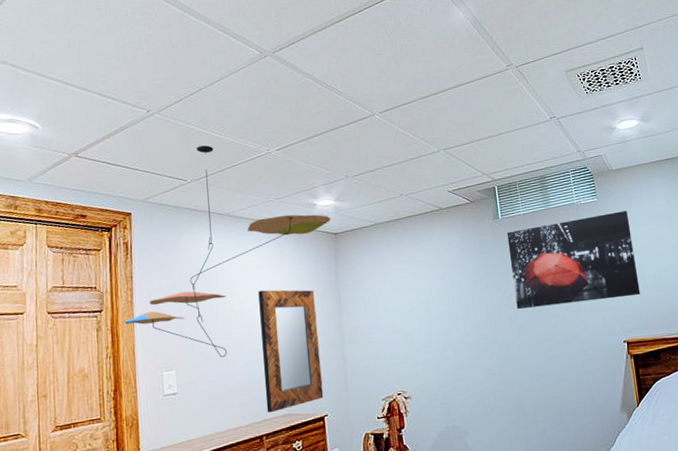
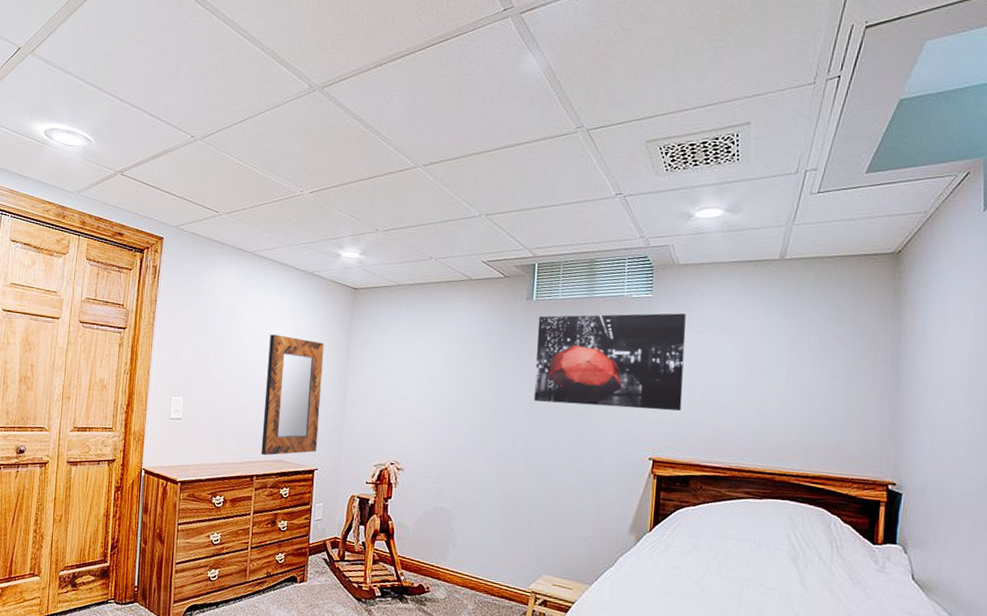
ceiling mobile: present [124,145,331,358] -> none [144,179,354,394]

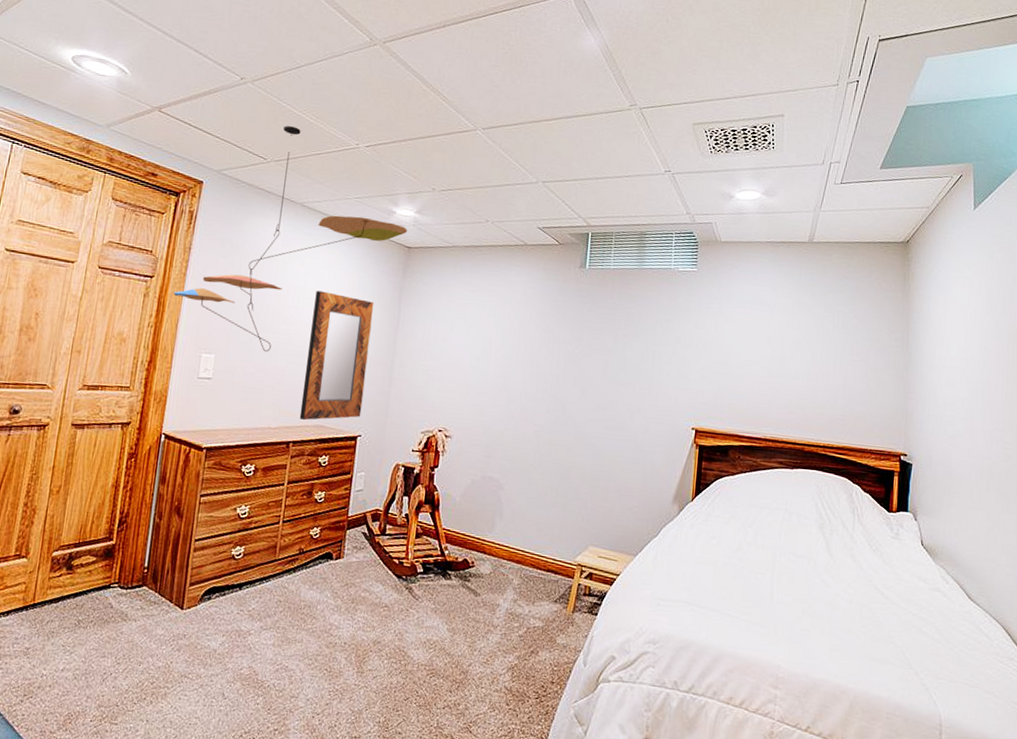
ceiling mobile: none [144,179,354,394] -> present [173,126,408,353]
wall art: present [533,313,686,411] -> none [584,284,727,382]

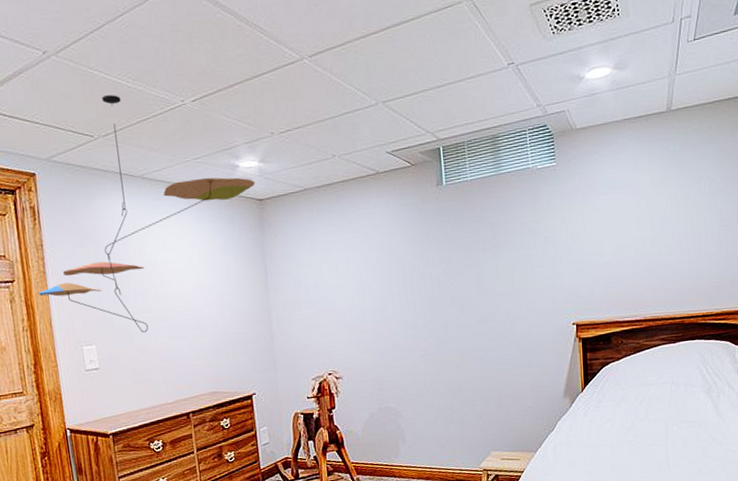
home mirror: present [299,291,374,421] -> none [178,261,251,391]

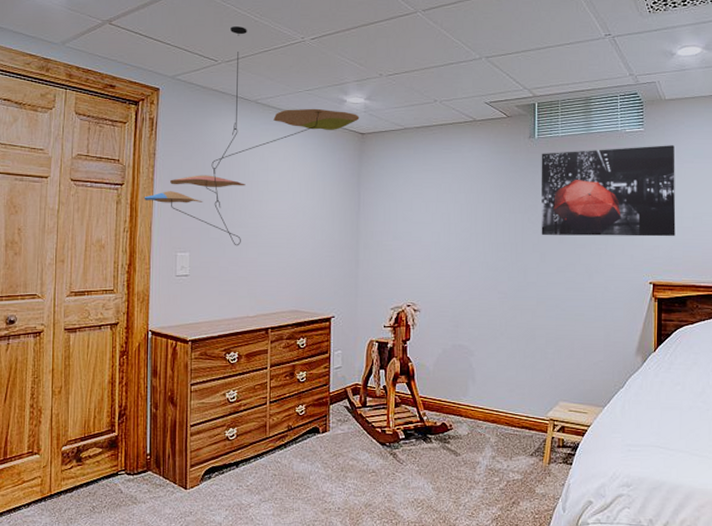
wall art: none [451,177,596,287] -> present [541,145,676,237]

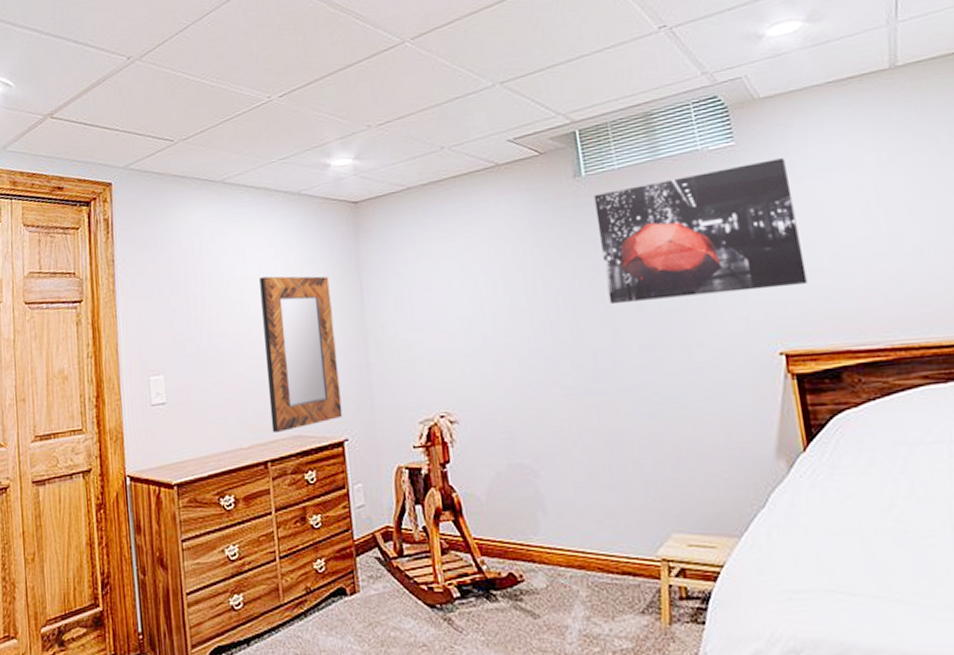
ceiling mobile: present [144,26,360,246] -> none [106,95,349,361]
home mirror: none [275,183,334,307] -> present [259,276,343,433]

